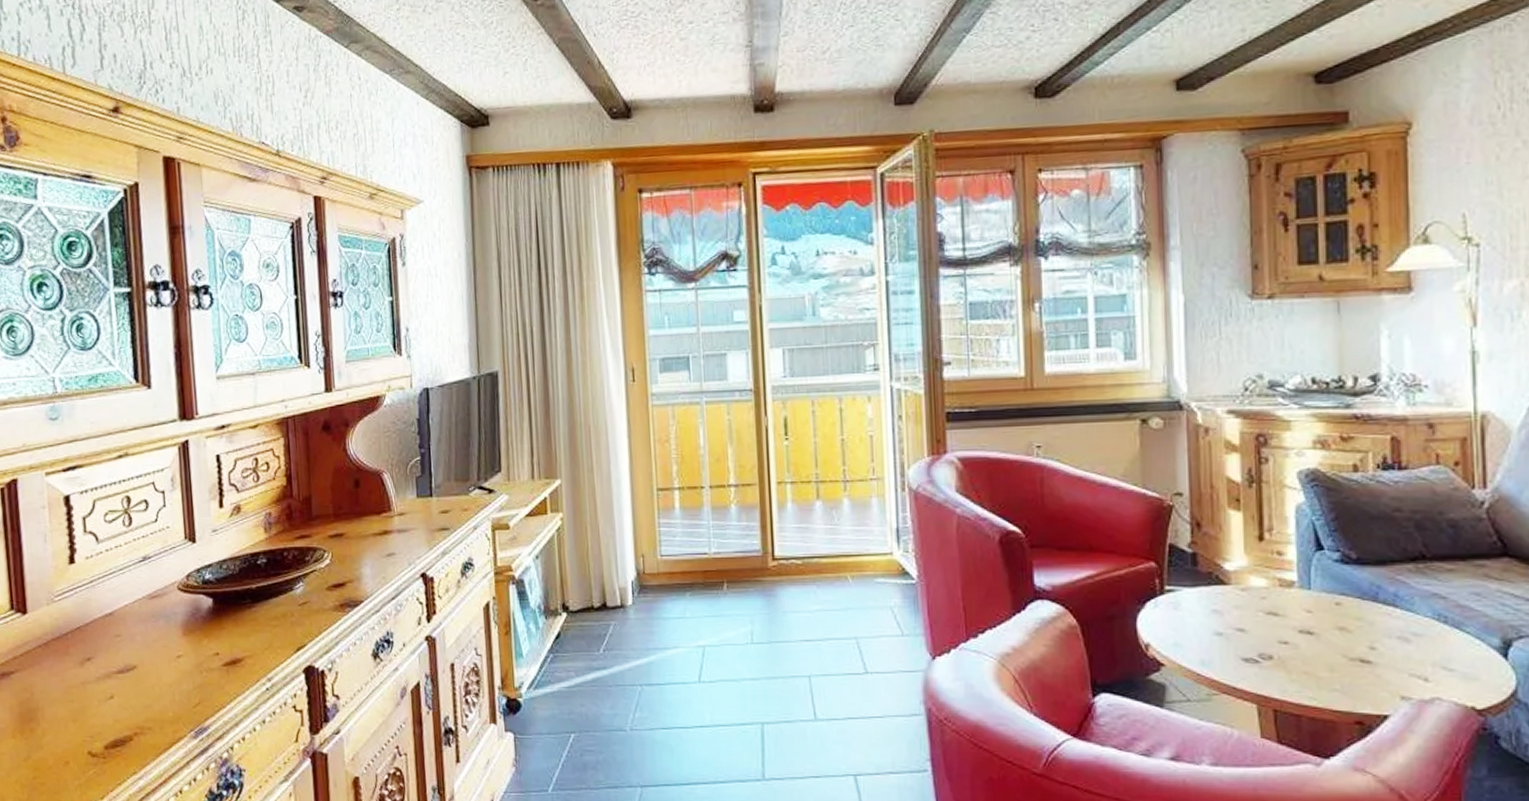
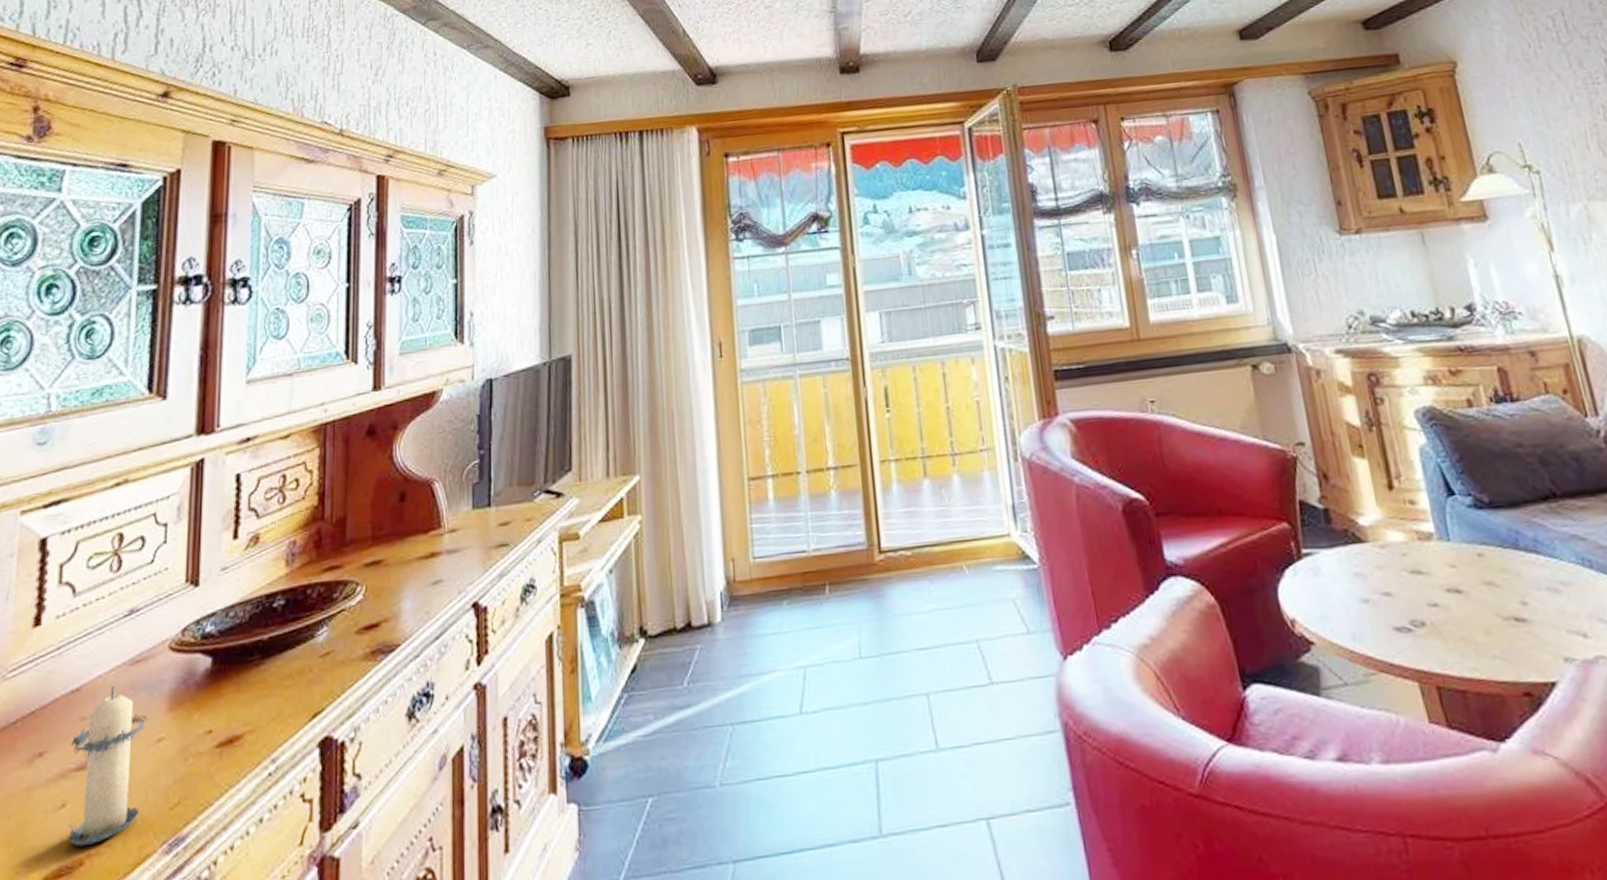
candle: none [111,614,170,728] -> present [67,686,148,847]

